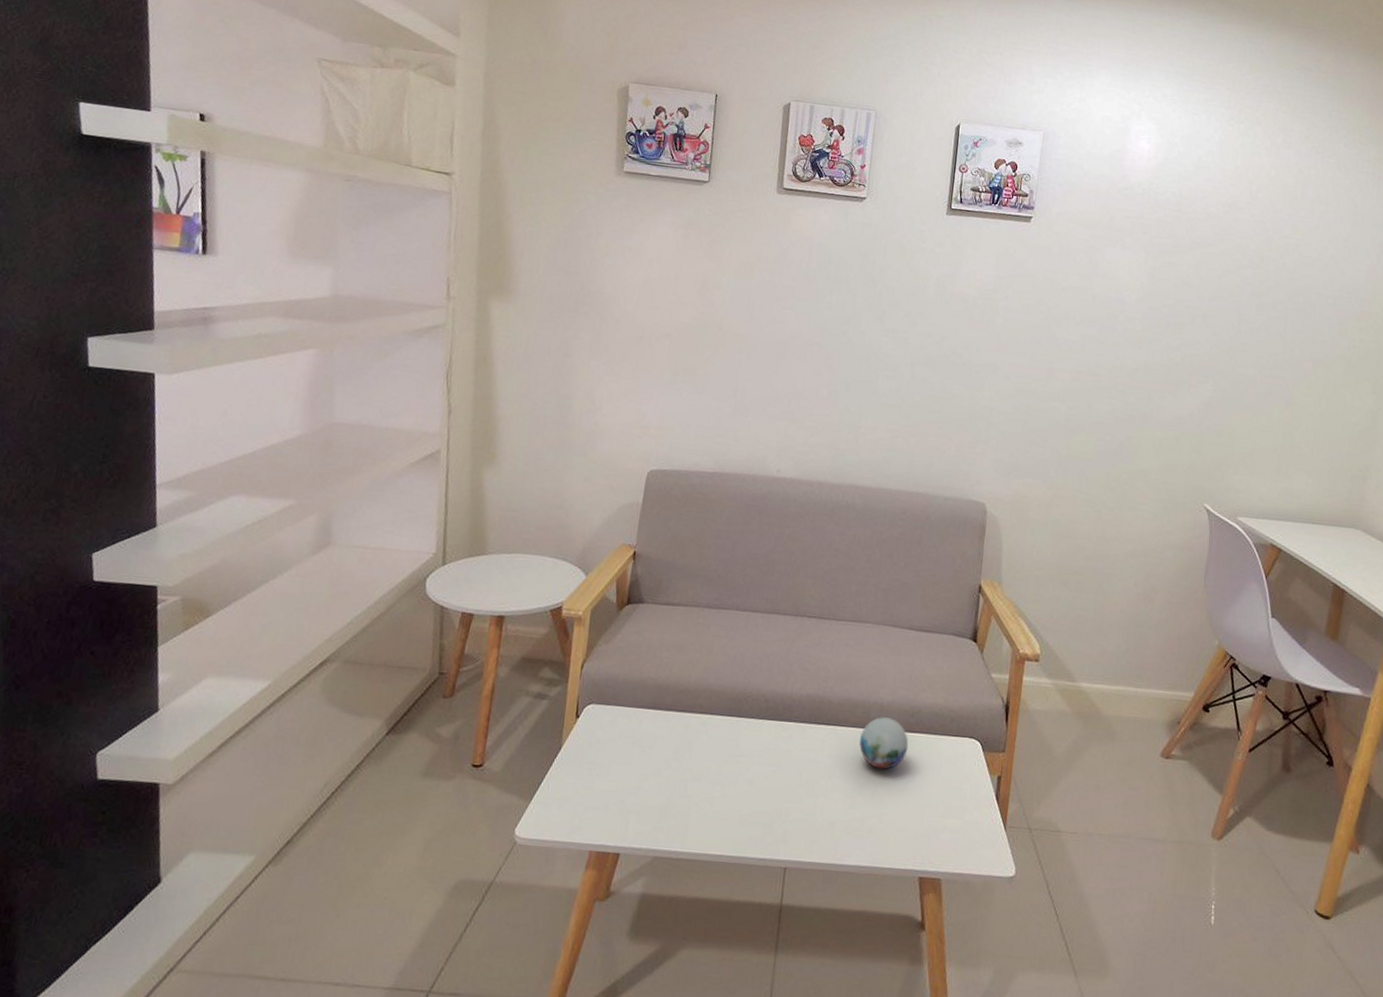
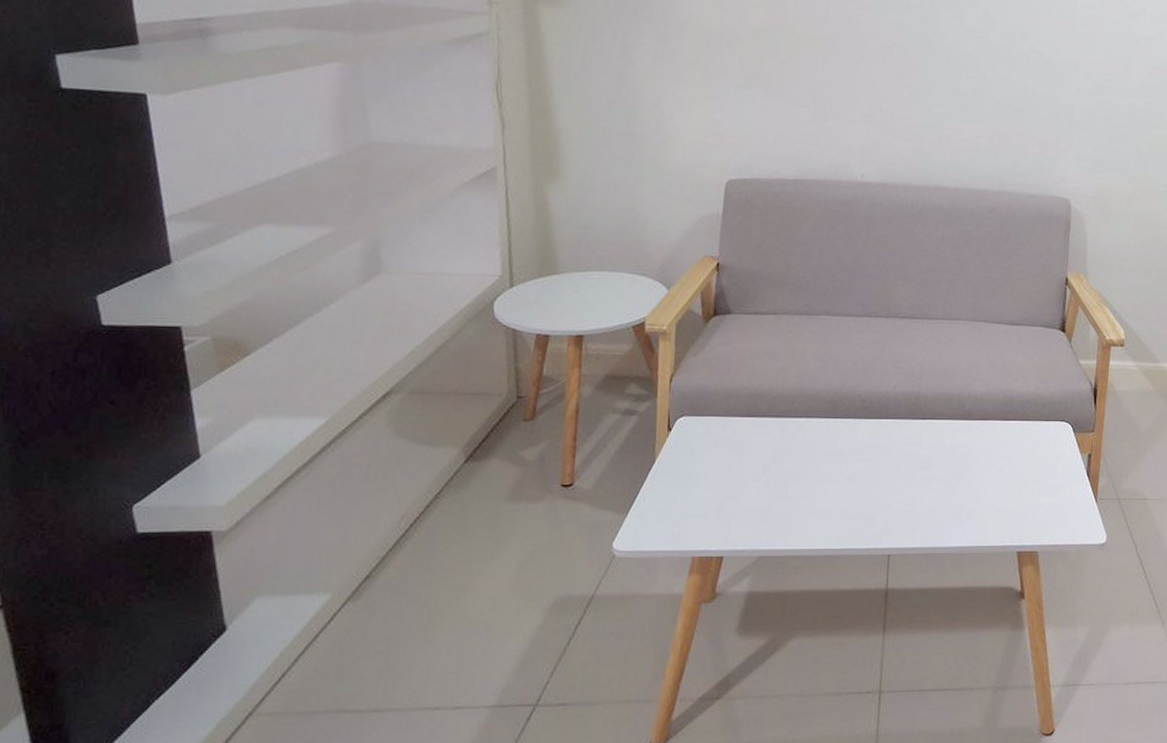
decorative orb: present [859,717,909,770] -> none [956,408,1003,457]

